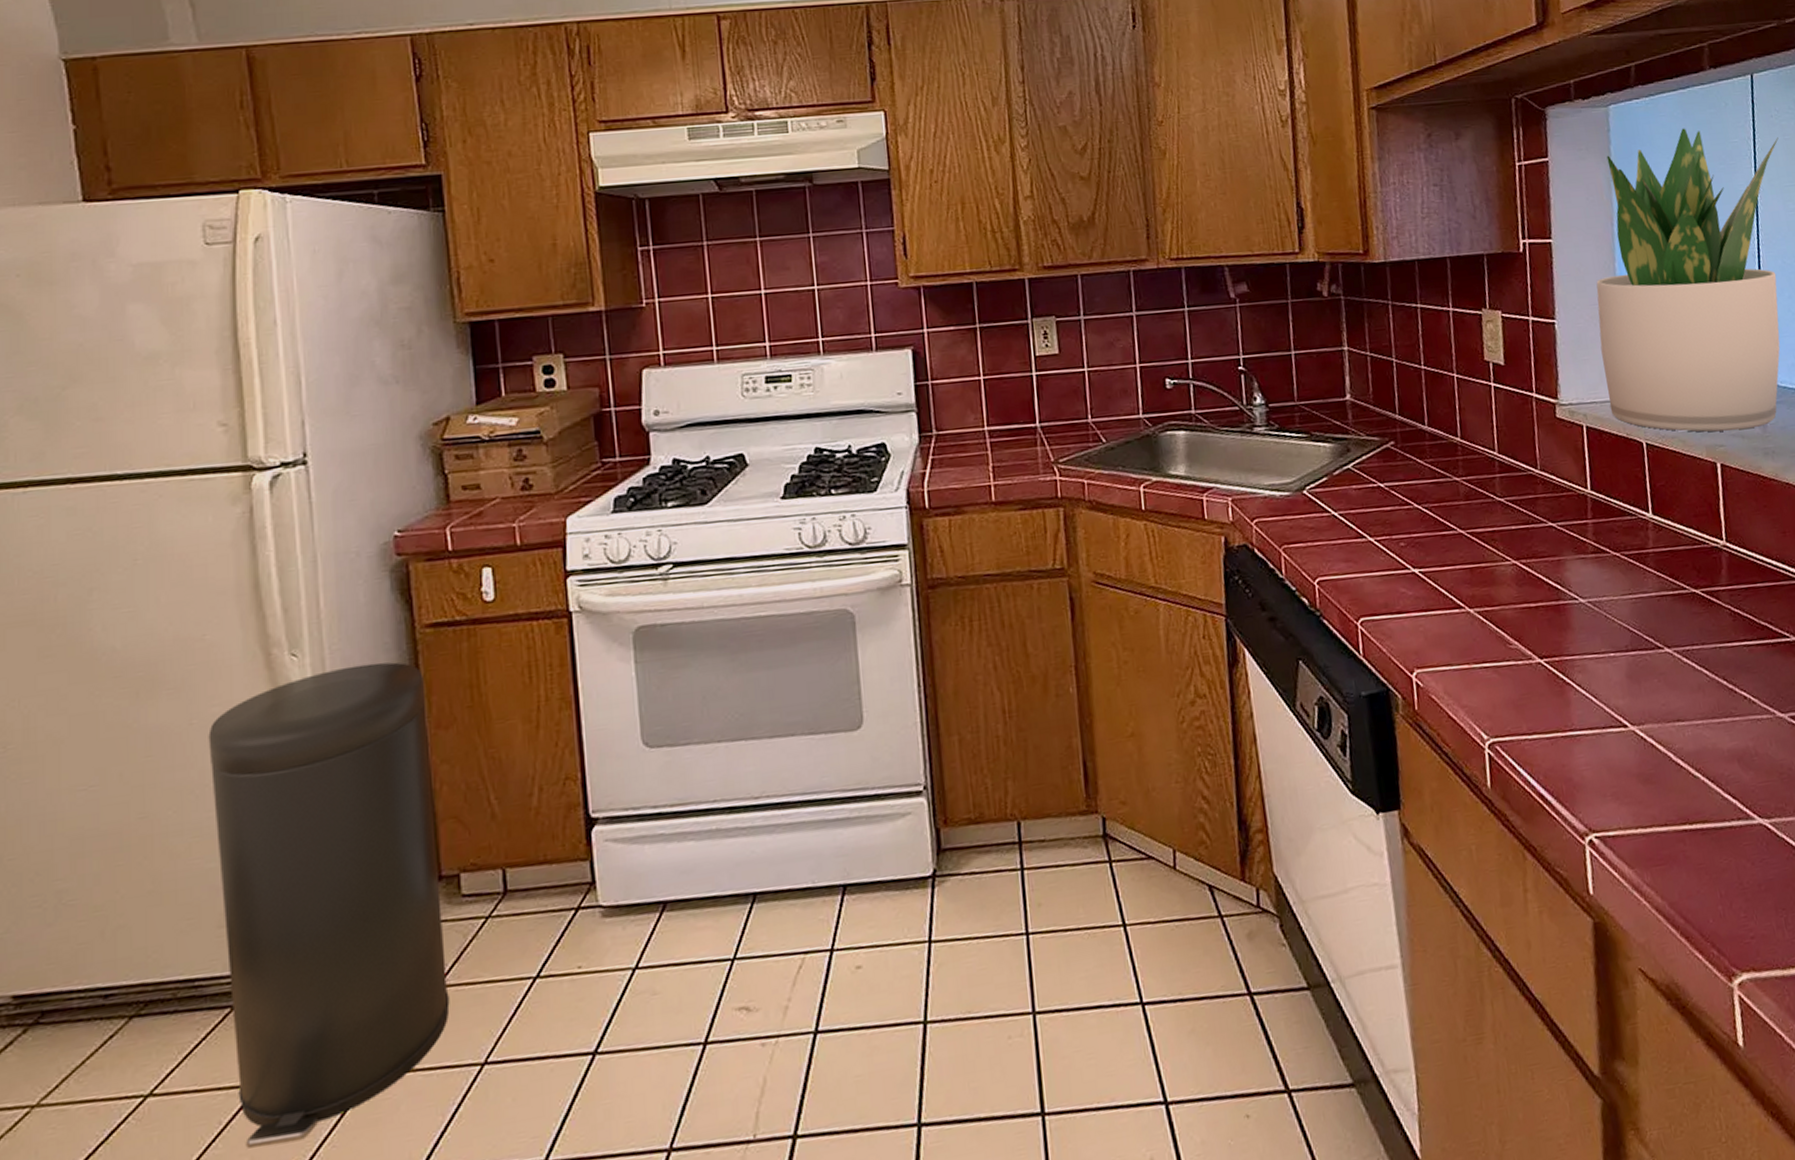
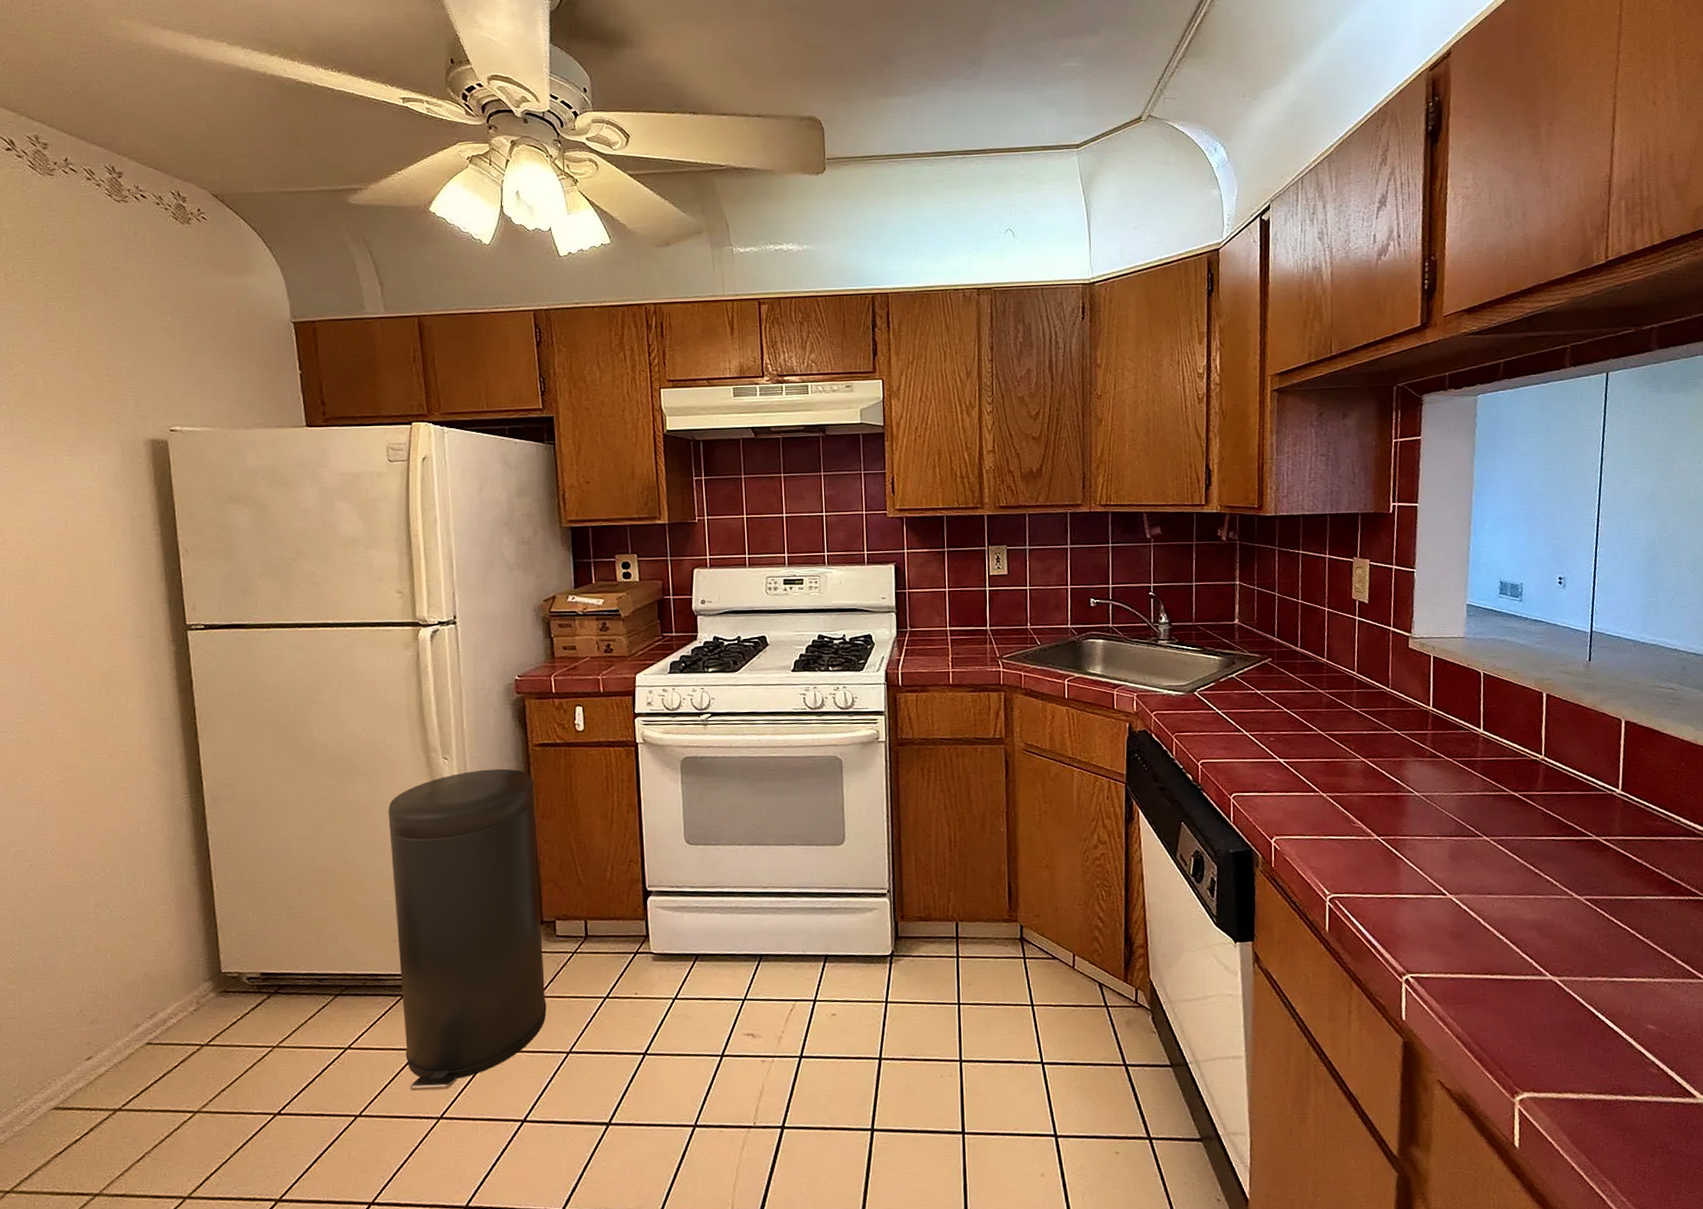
planter: present [1596,128,1781,432] -> none [1451,416,1626,668]

